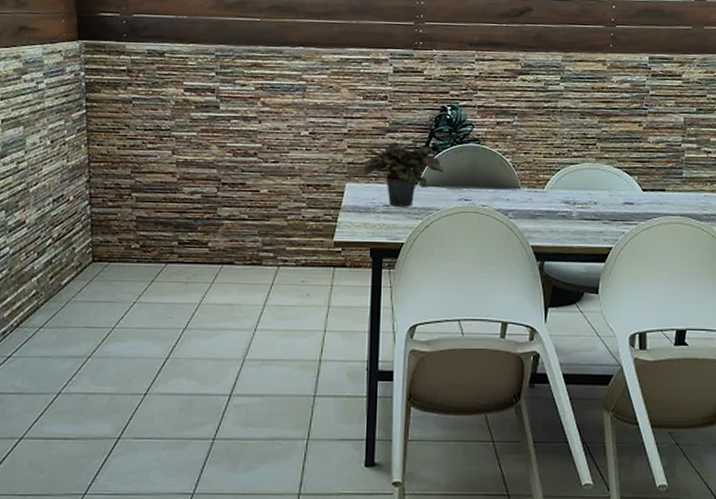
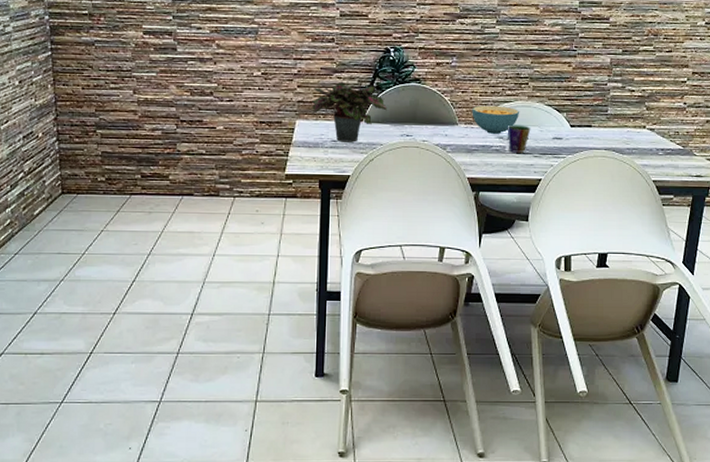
cereal bowl: none [535,167,588,198] -> present [472,105,520,134]
cup: none [573,188,600,219] -> present [507,124,531,153]

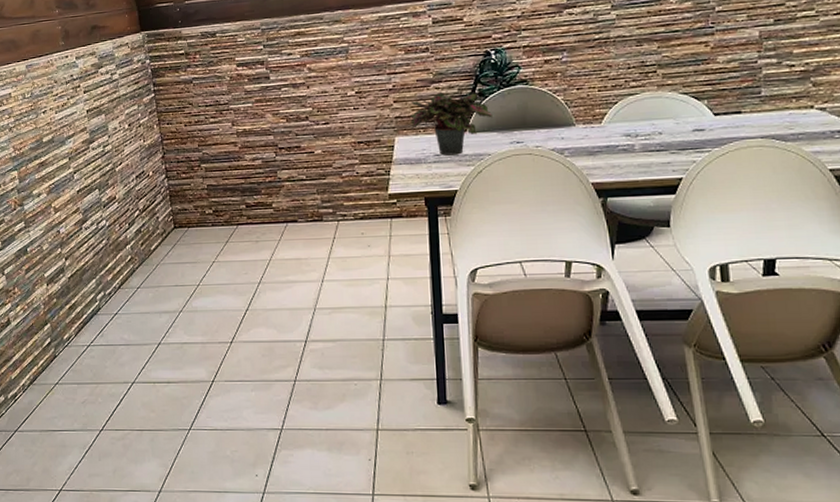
cereal bowl: present [472,105,520,134] -> none [590,99,649,132]
cup: present [507,124,531,153] -> none [634,118,664,151]

